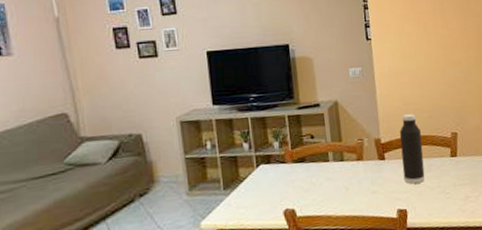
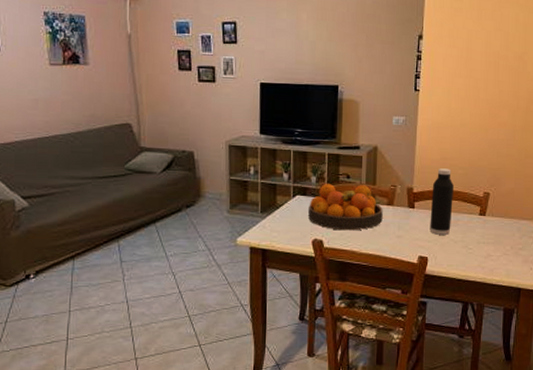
fruit bowl: none [275,143,355,196] -> present [308,184,383,231]

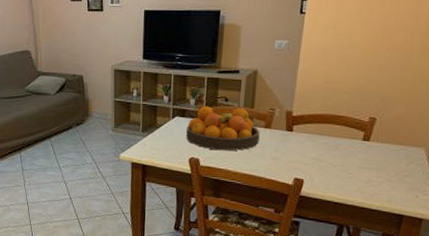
water bottle: present [429,168,454,235] -> none [307,92,336,159]

